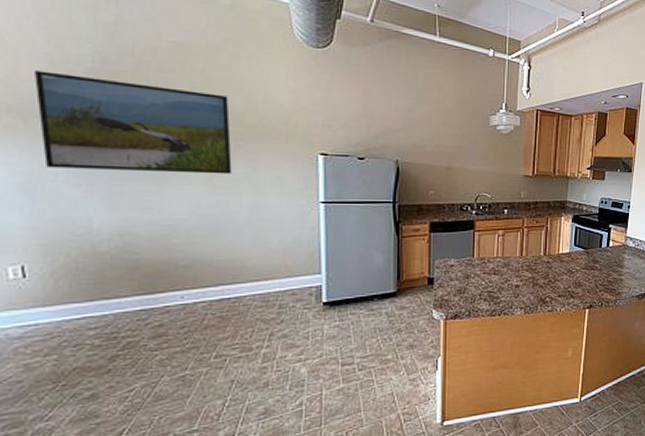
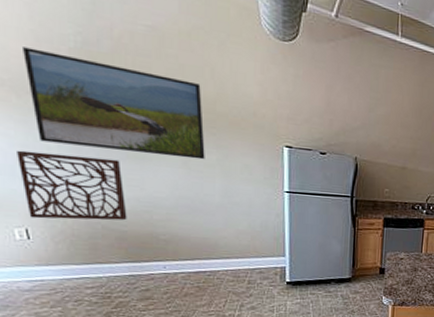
decorative wall panel: none [18,179,141,253] -> present [17,150,127,221]

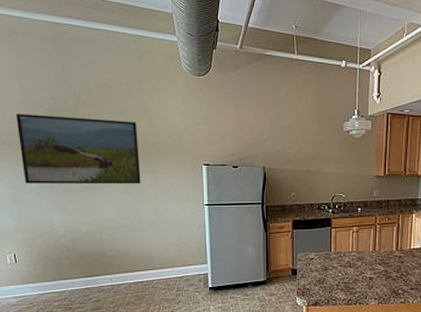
decorative wall panel: present [17,150,127,221] -> none [10,192,84,245]

